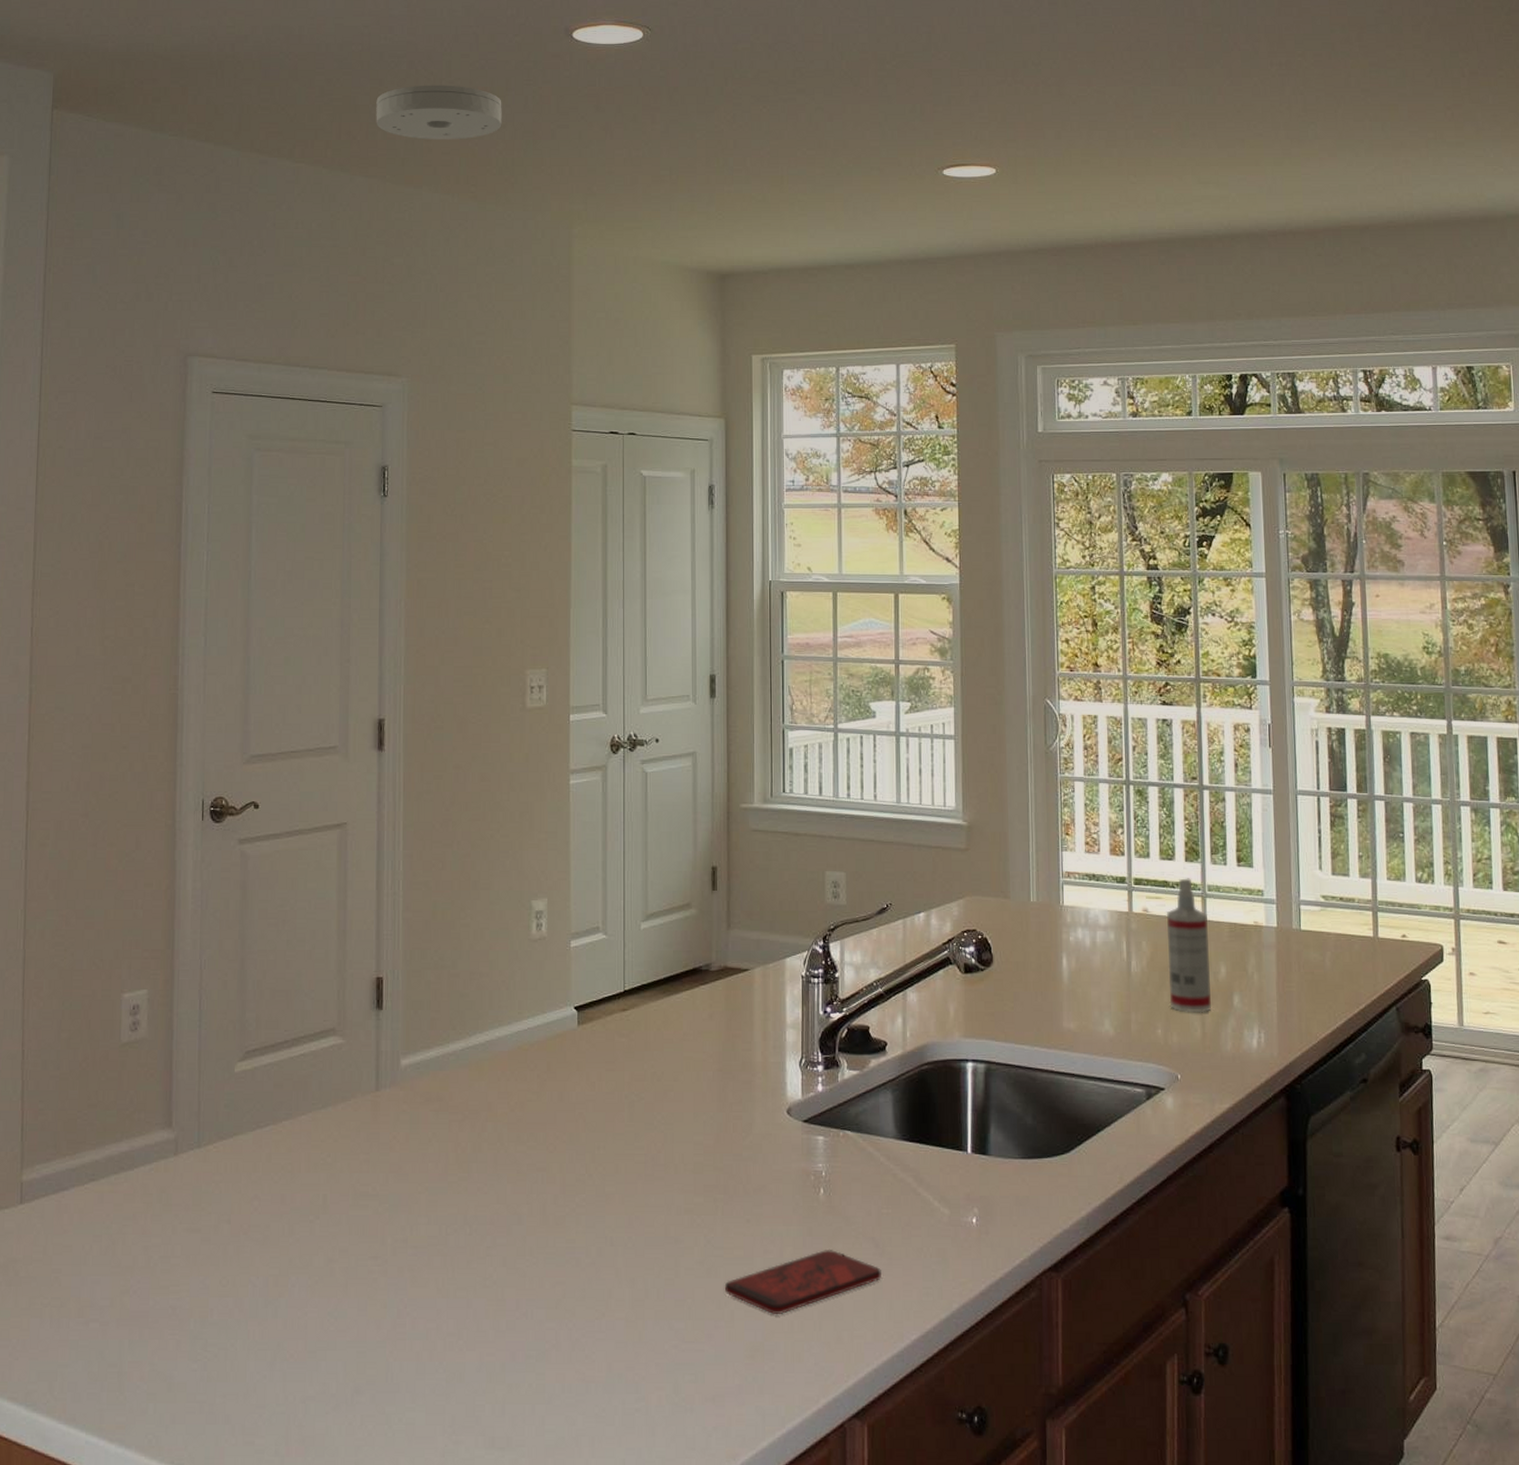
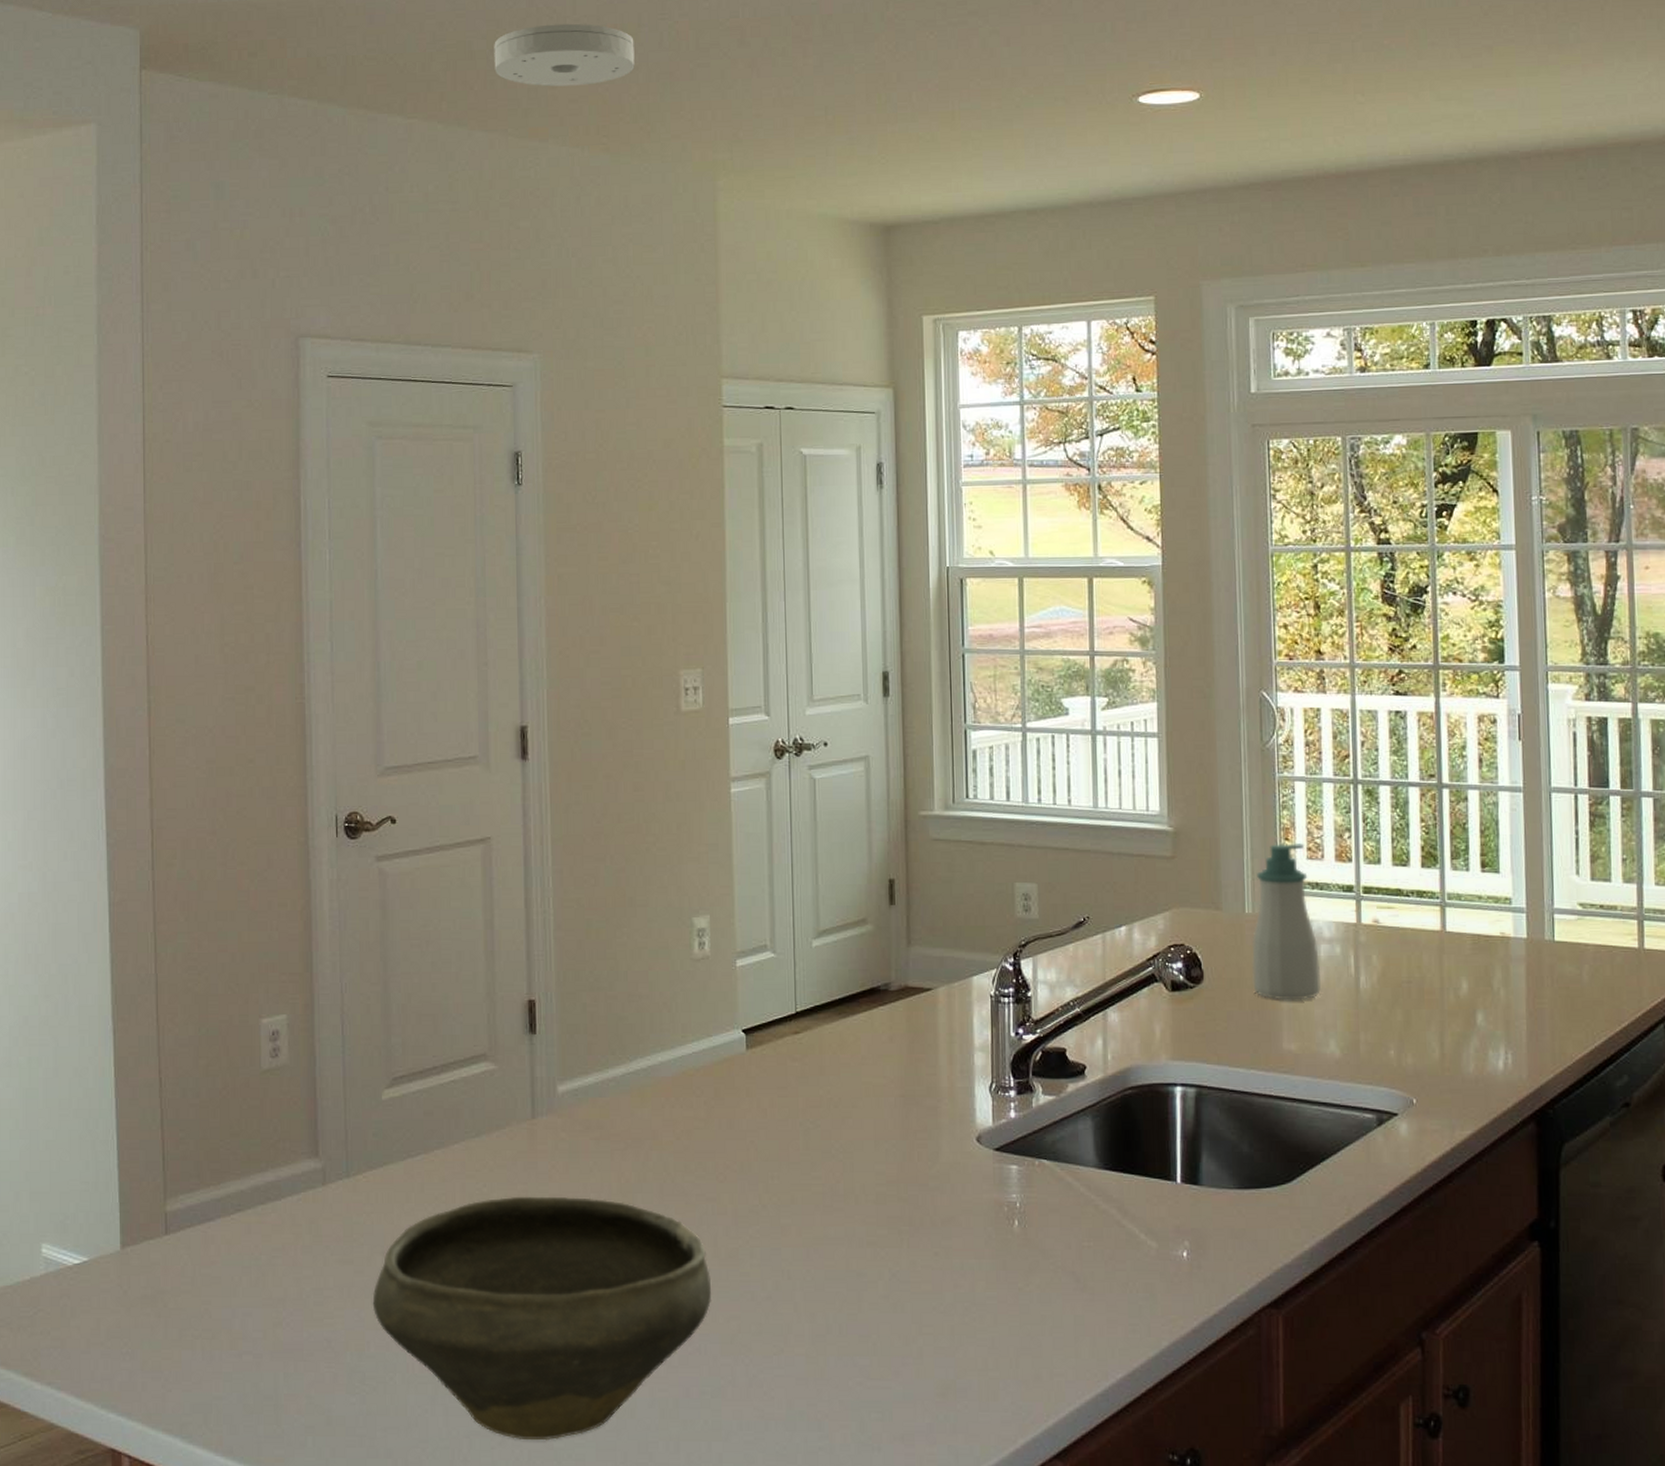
bowl: none [217,1166,538,1405] -> present [372,1196,711,1441]
smartphone: present [724,1249,881,1315] -> none [911,1283,1083,1352]
soap bottle: none [1036,838,1097,983] -> present [1251,843,1321,1000]
spray bottle: present [1167,878,1211,1013] -> none [1401,885,1451,1033]

